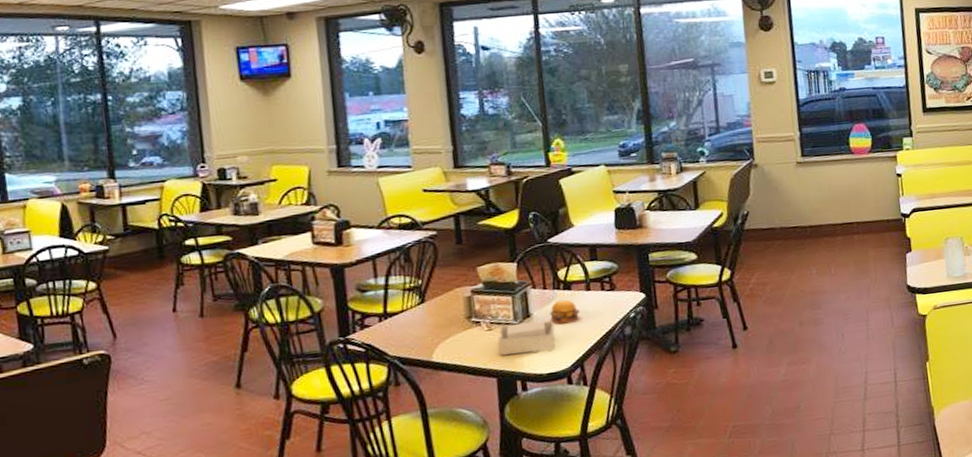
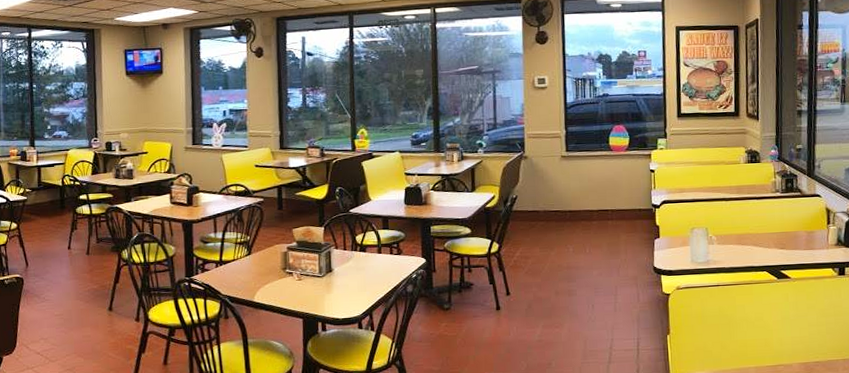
napkin holder: present [497,320,556,355] -> none [305,275,351,301]
cheeseburger: present [548,299,585,325] -> none [346,259,375,280]

